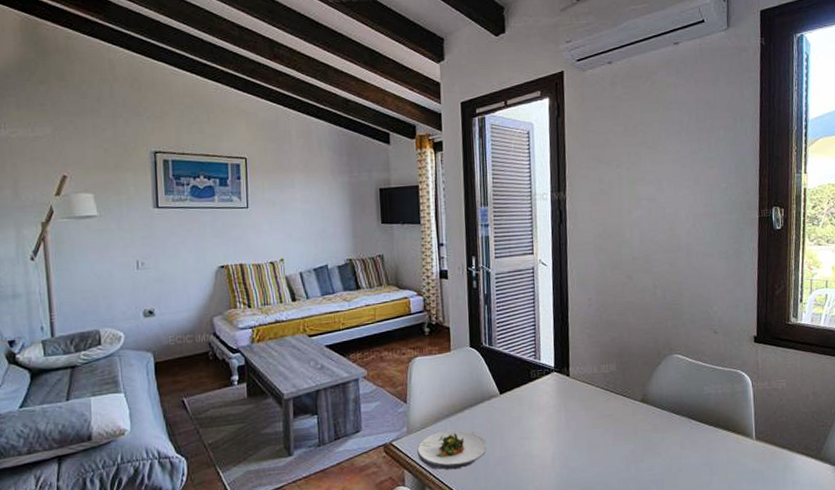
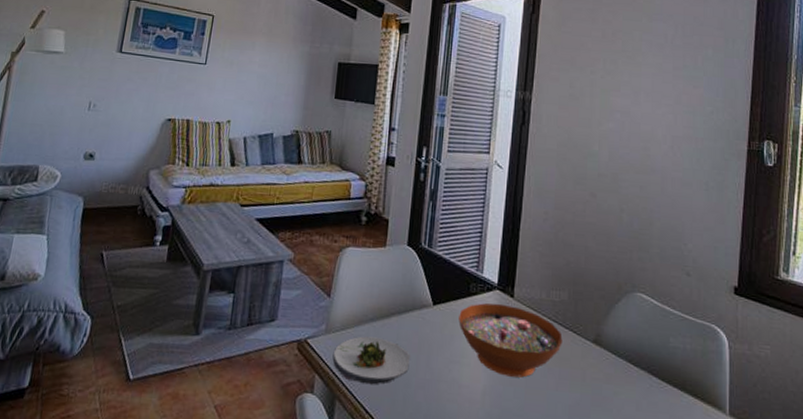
decorative bowl: none [524,383,615,442] -> present [458,303,563,378]

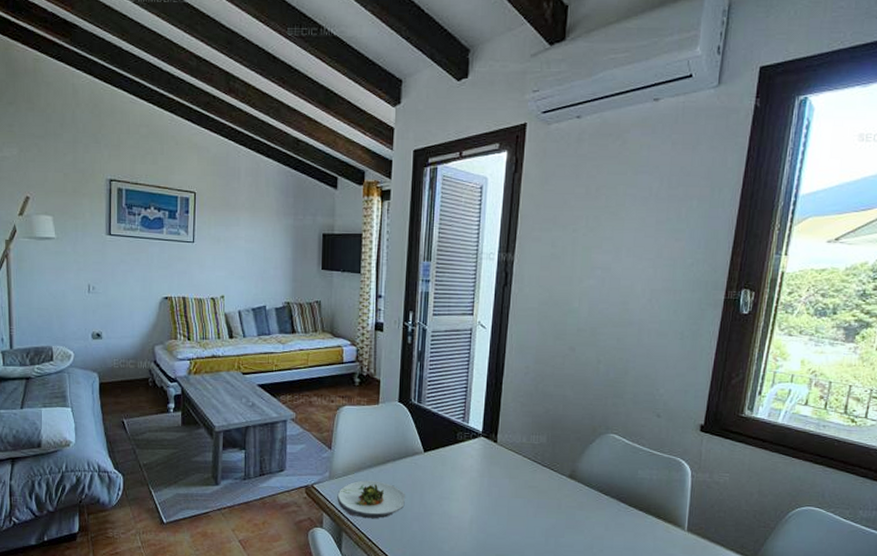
decorative bowl: present [458,303,563,378] -> none [447,448,541,508]

